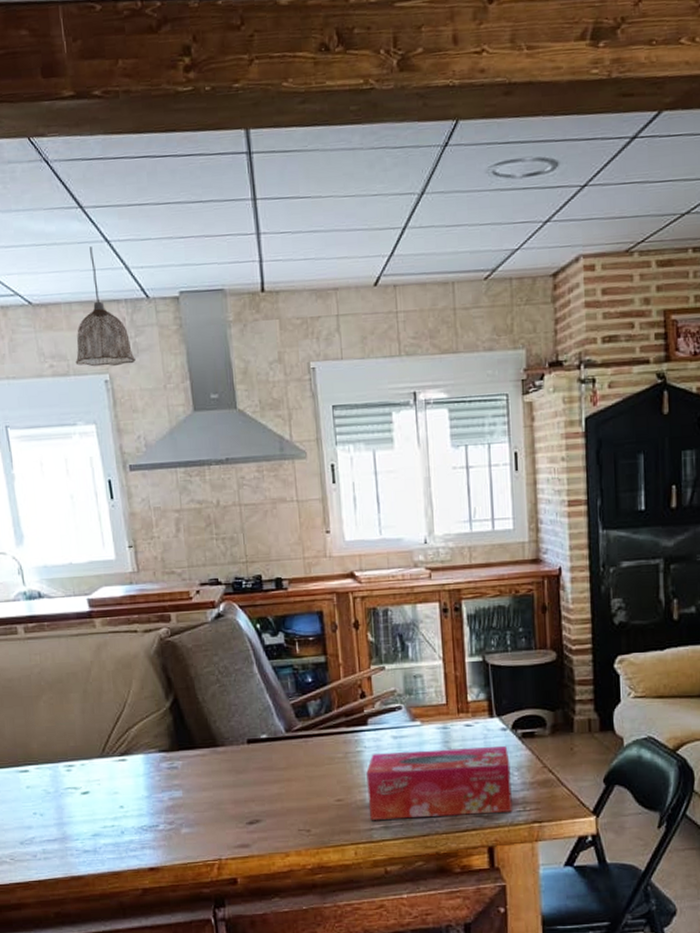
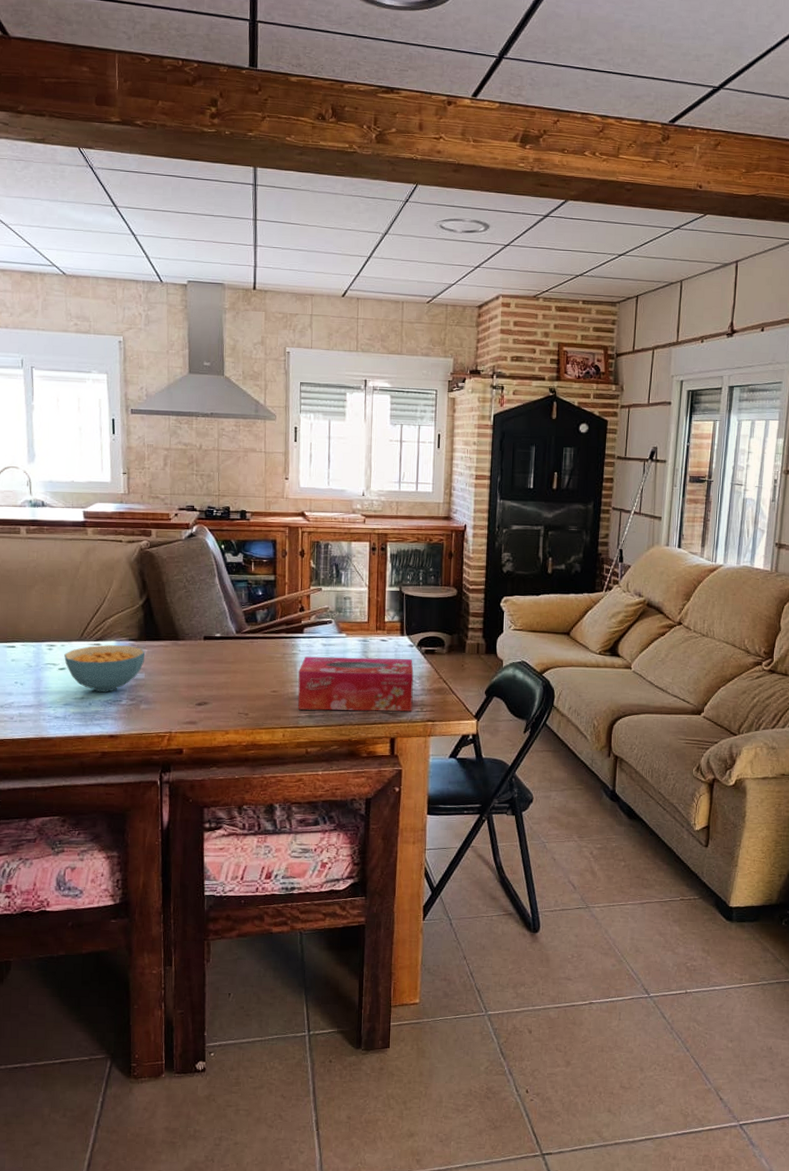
pendant lamp: present [75,247,135,367] -> none [96,237,146,331]
cereal bowl: none [86,758,180,817] -> present [64,645,146,692]

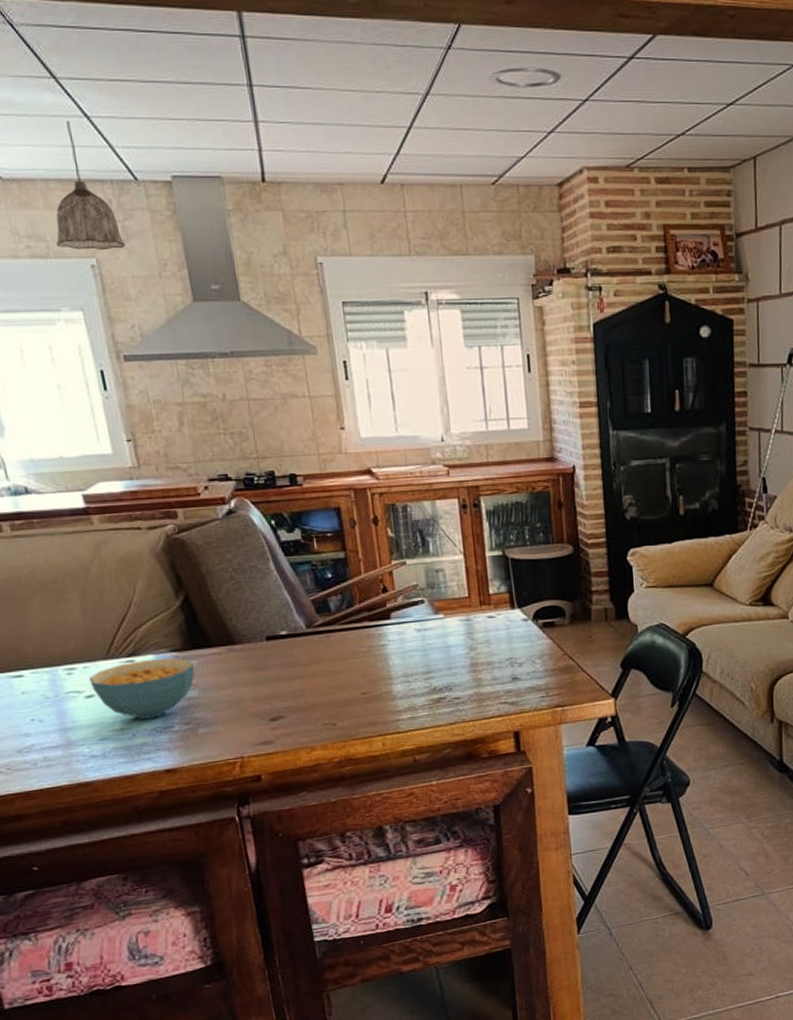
pendant lamp: none [96,237,146,331] -> present [56,121,125,250]
tissue box: present [297,656,414,712] -> none [391,636,536,711]

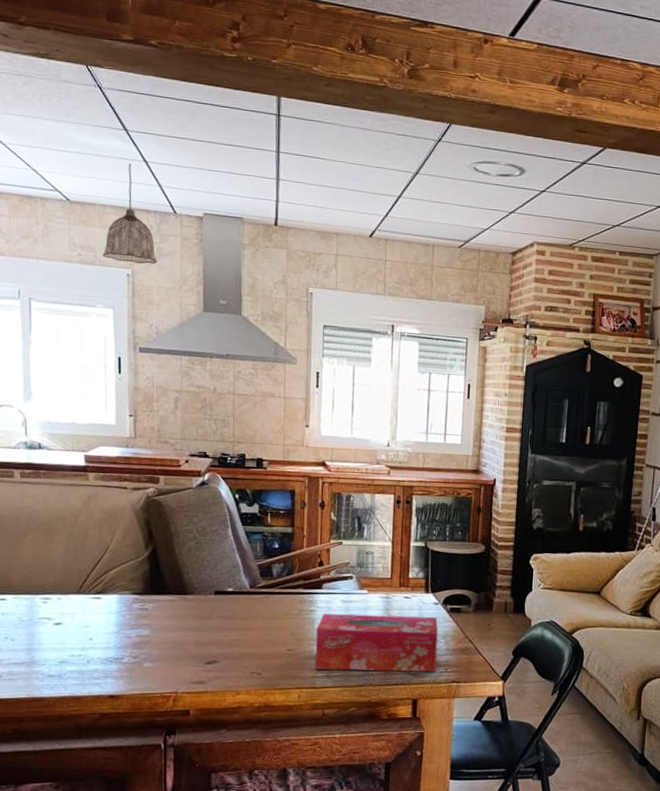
cereal bowl: present [89,658,195,719] -> none [60,598,151,649]
tissue box: none [391,636,536,711] -> present [314,613,438,672]

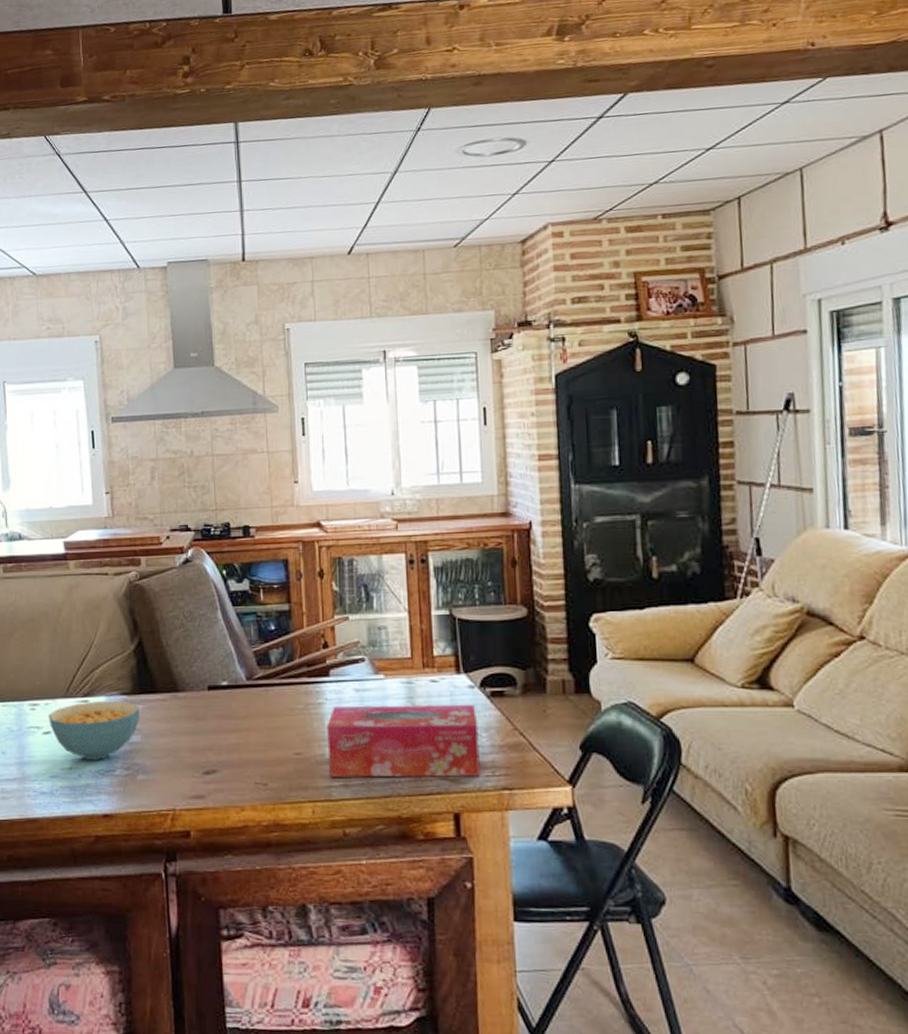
cereal bowl: none [60,598,151,649] -> present [49,701,140,760]
pendant lamp: present [102,163,157,264] -> none [70,225,124,329]

